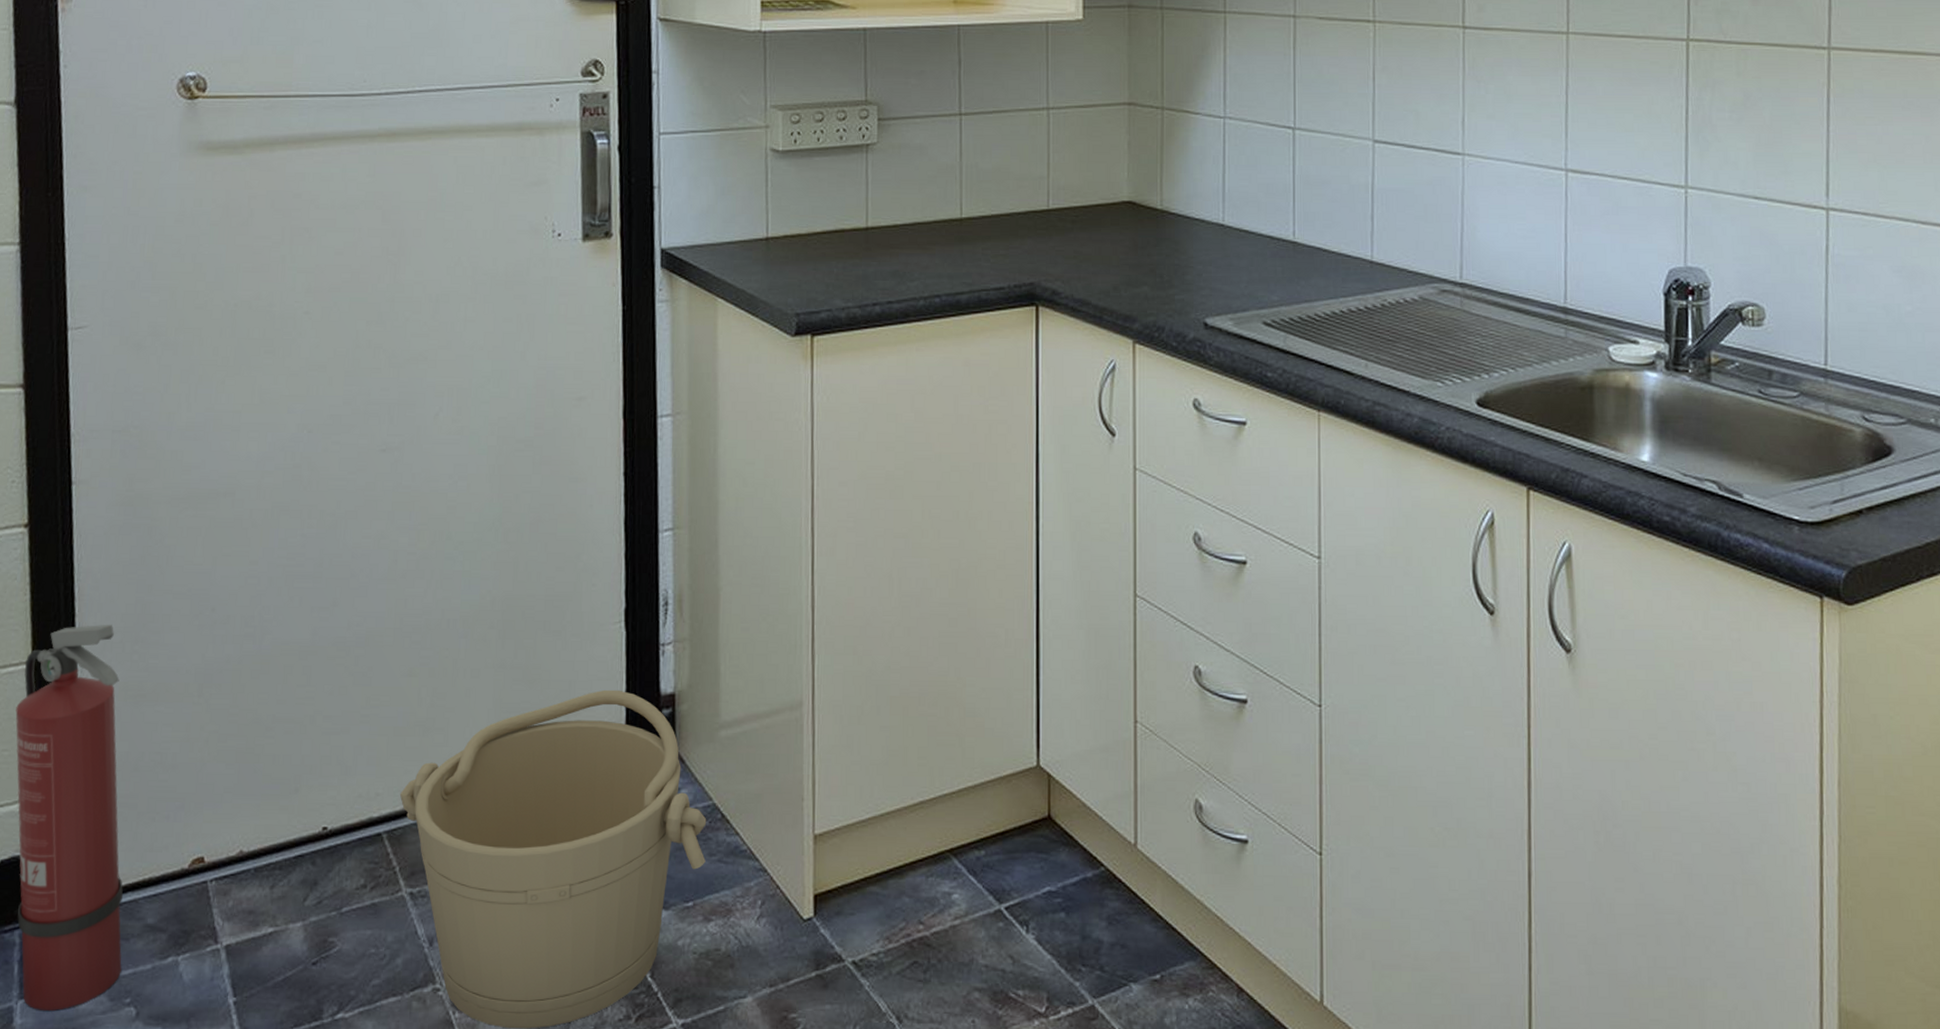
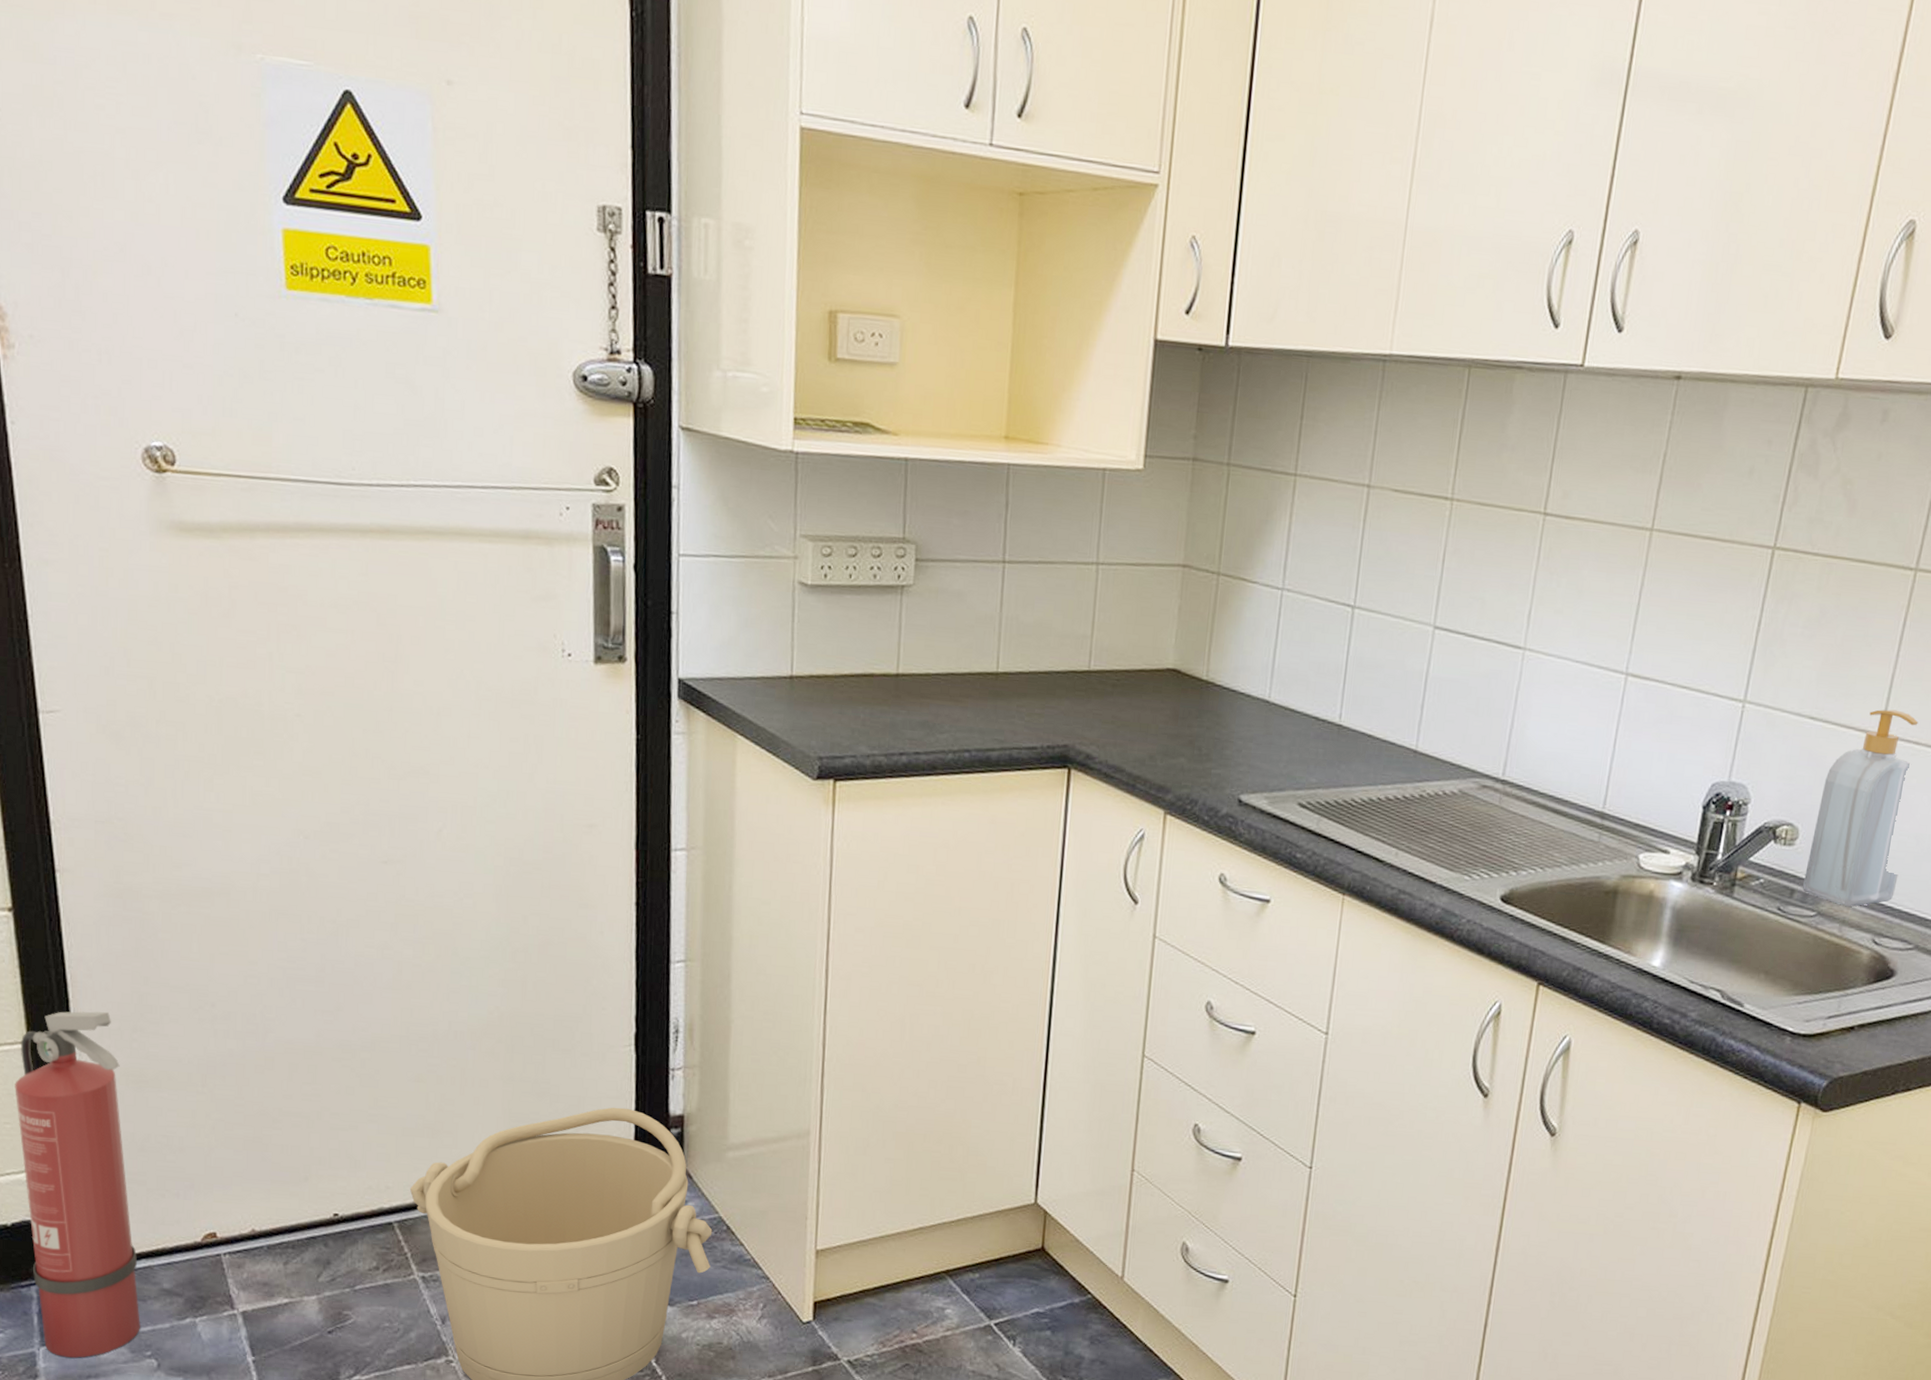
soap bottle: none [1779,183,1875,385] -> present [1802,709,1919,907]

